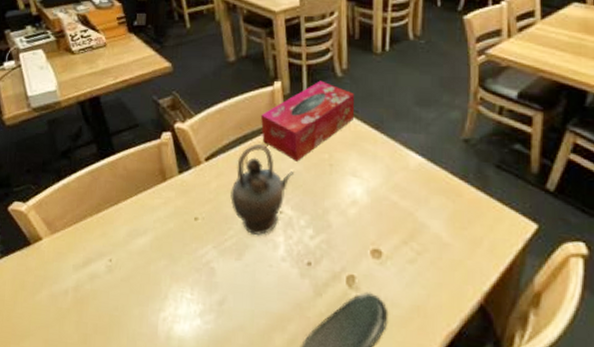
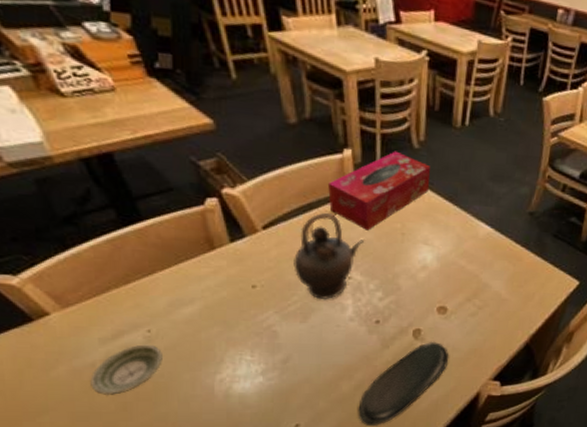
saucer: none [62,273,119,326] -> present [90,344,162,396]

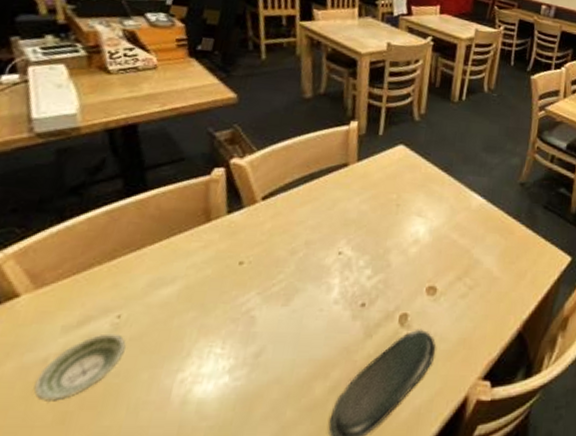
teapot: present [293,213,365,300] -> none [285,183,360,279]
tissue box: present [327,151,431,230] -> none [330,123,429,201]

